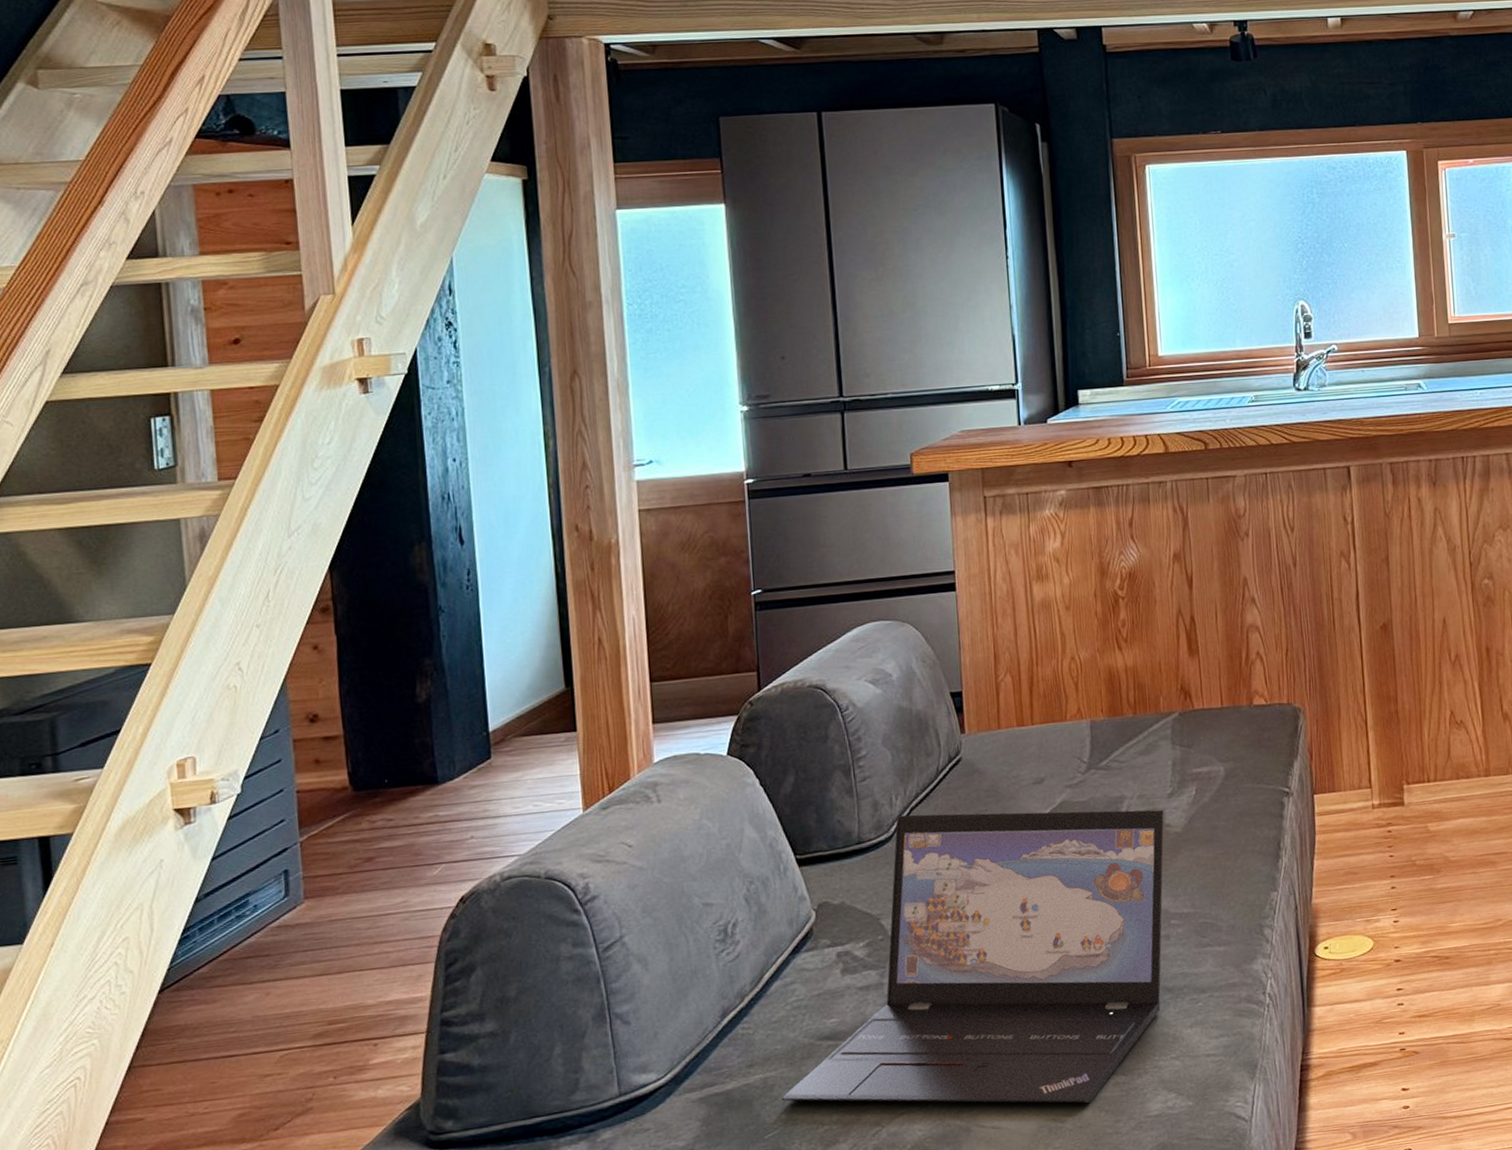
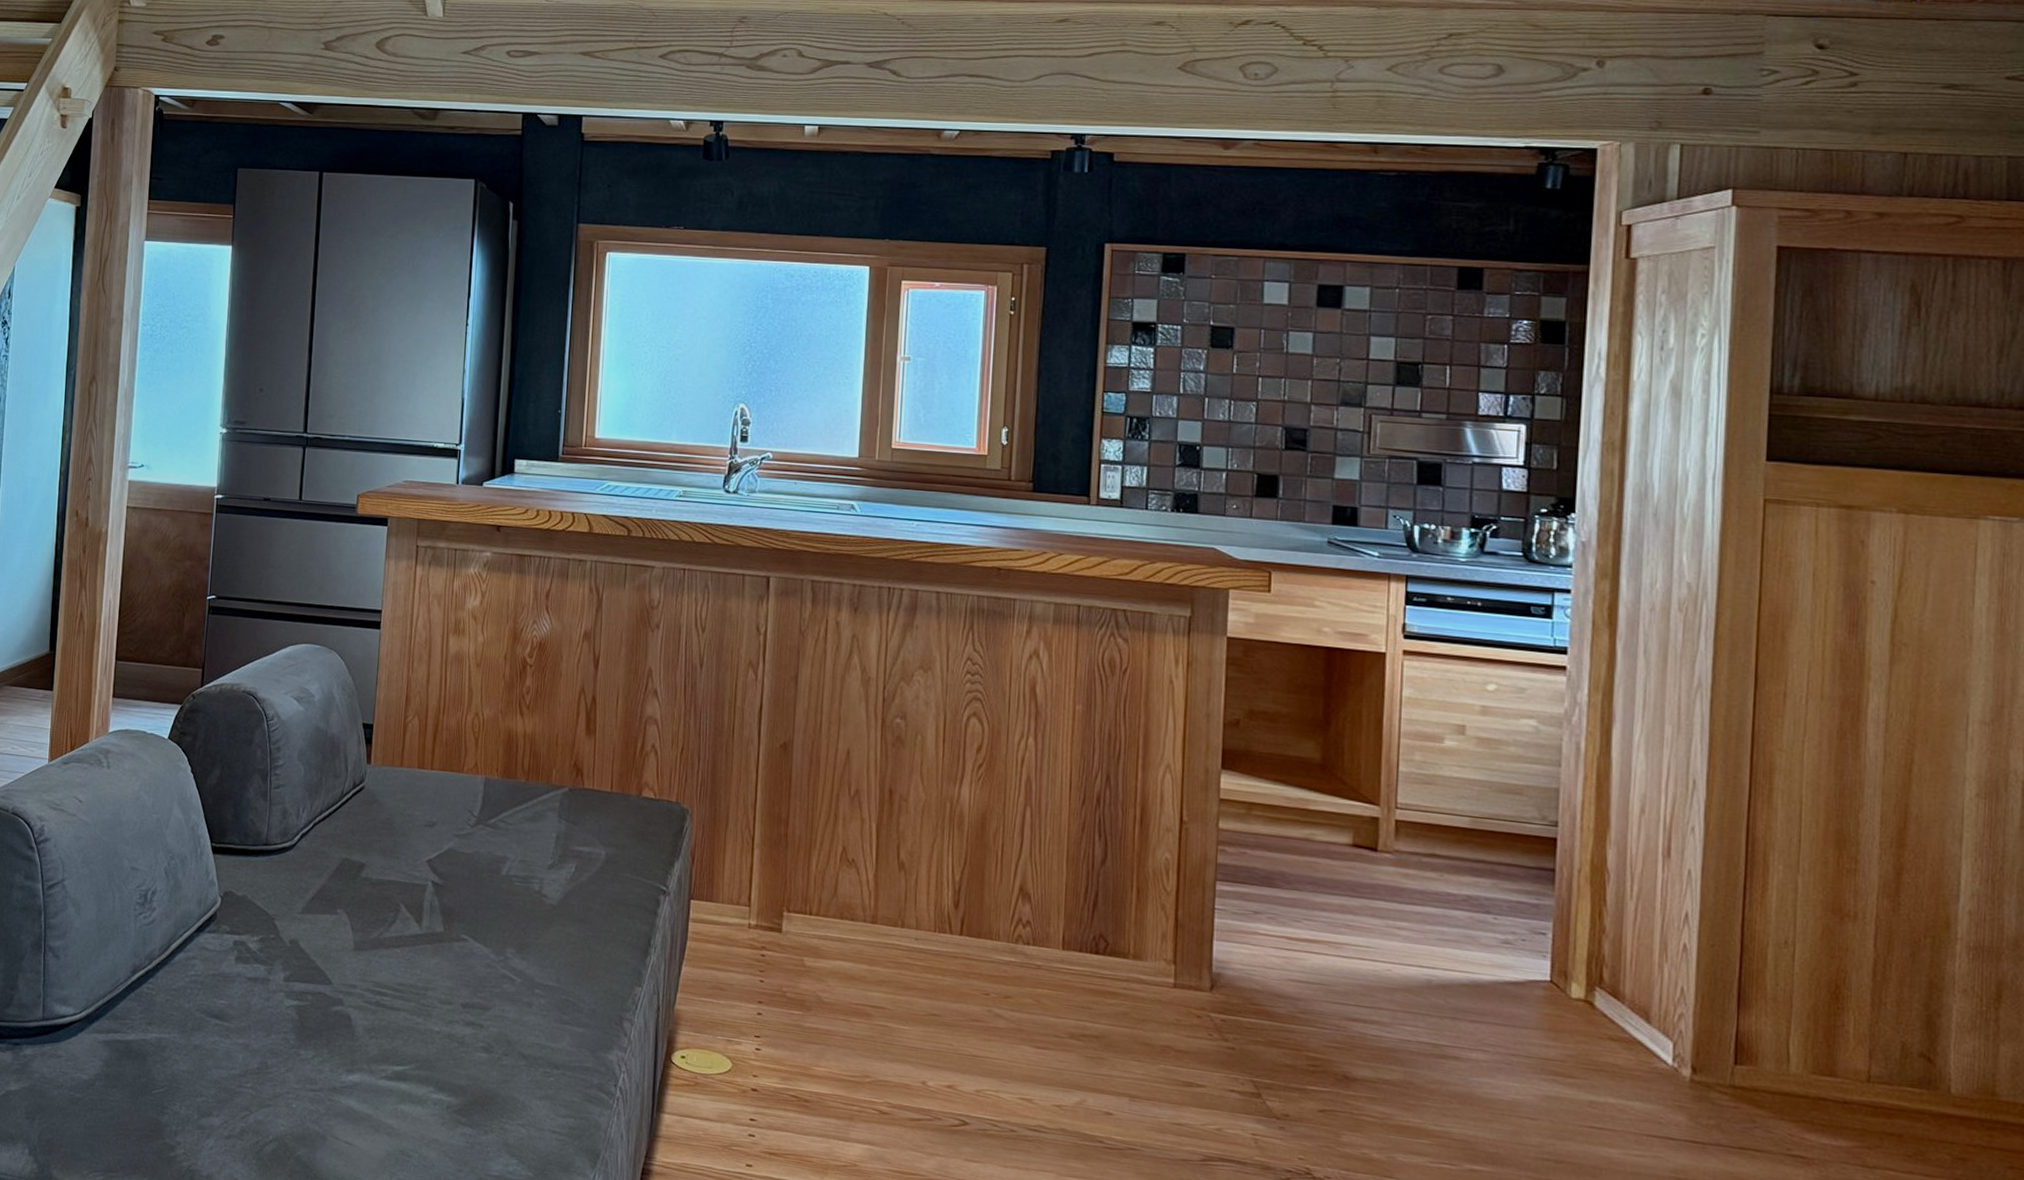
laptop: present [781,810,1164,1103] -> none [170,828,542,1145]

